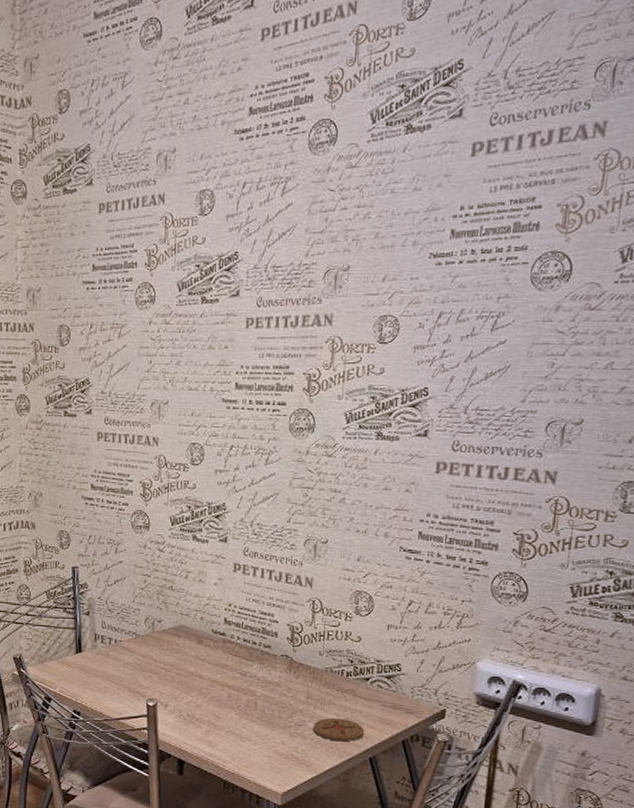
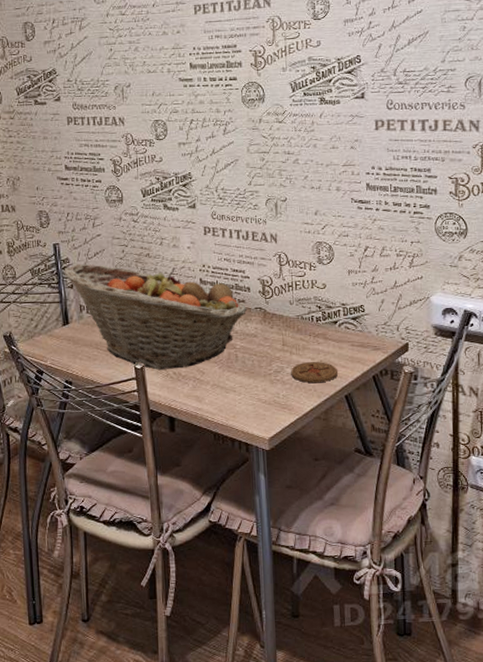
fruit basket: none [81,590,273,711] -> present [64,263,248,370]

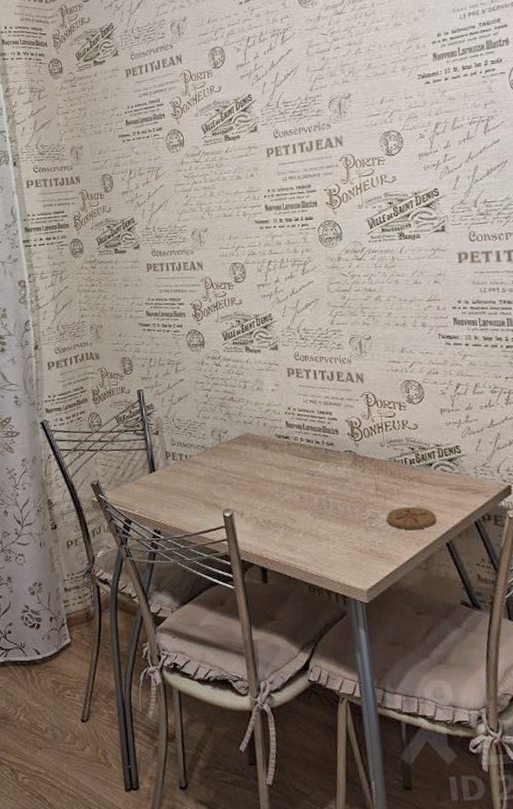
fruit basket: present [64,263,248,370] -> none [148,409,337,518]

